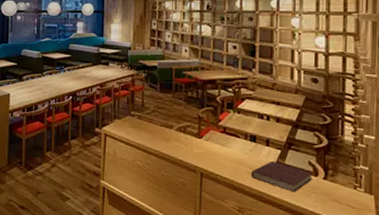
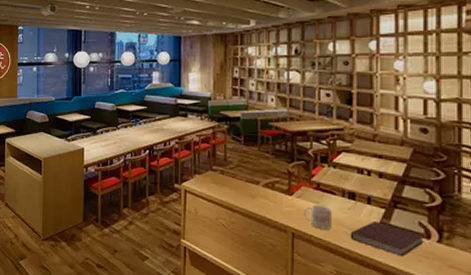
mug: none [211,147,235,169] -> present [303,205,332,230]

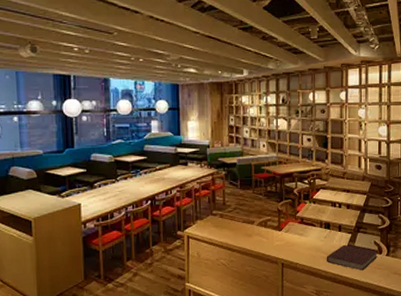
mug: present [303,205,332,230] -> none [290,237,312,257]

